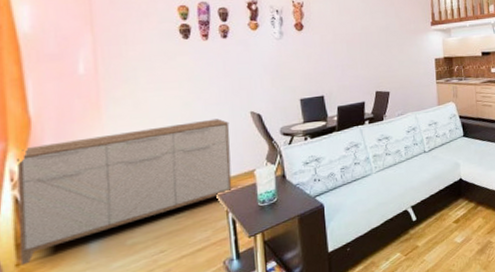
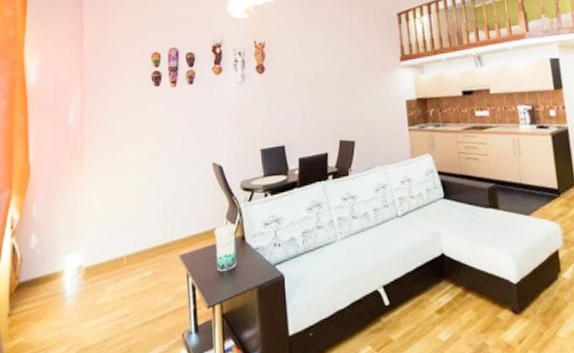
sideboard: present [17,118,233,265] -> none [11,170,193,316]

